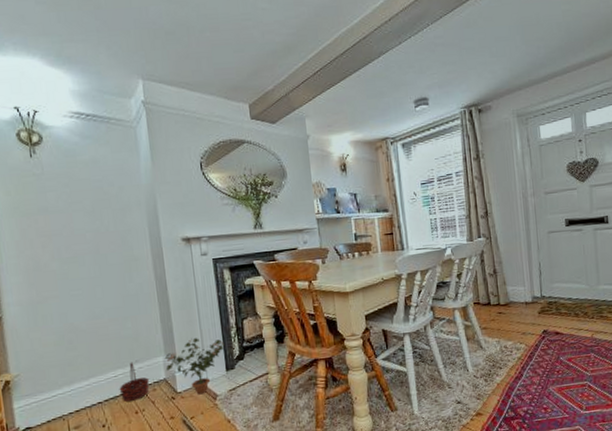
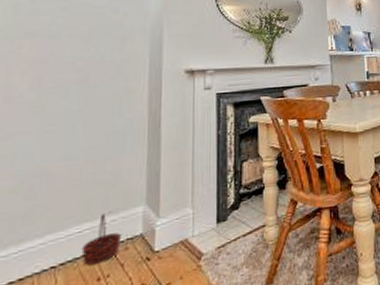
potted plant: present [164,338,225,395] -> none [144,183,218,254]

